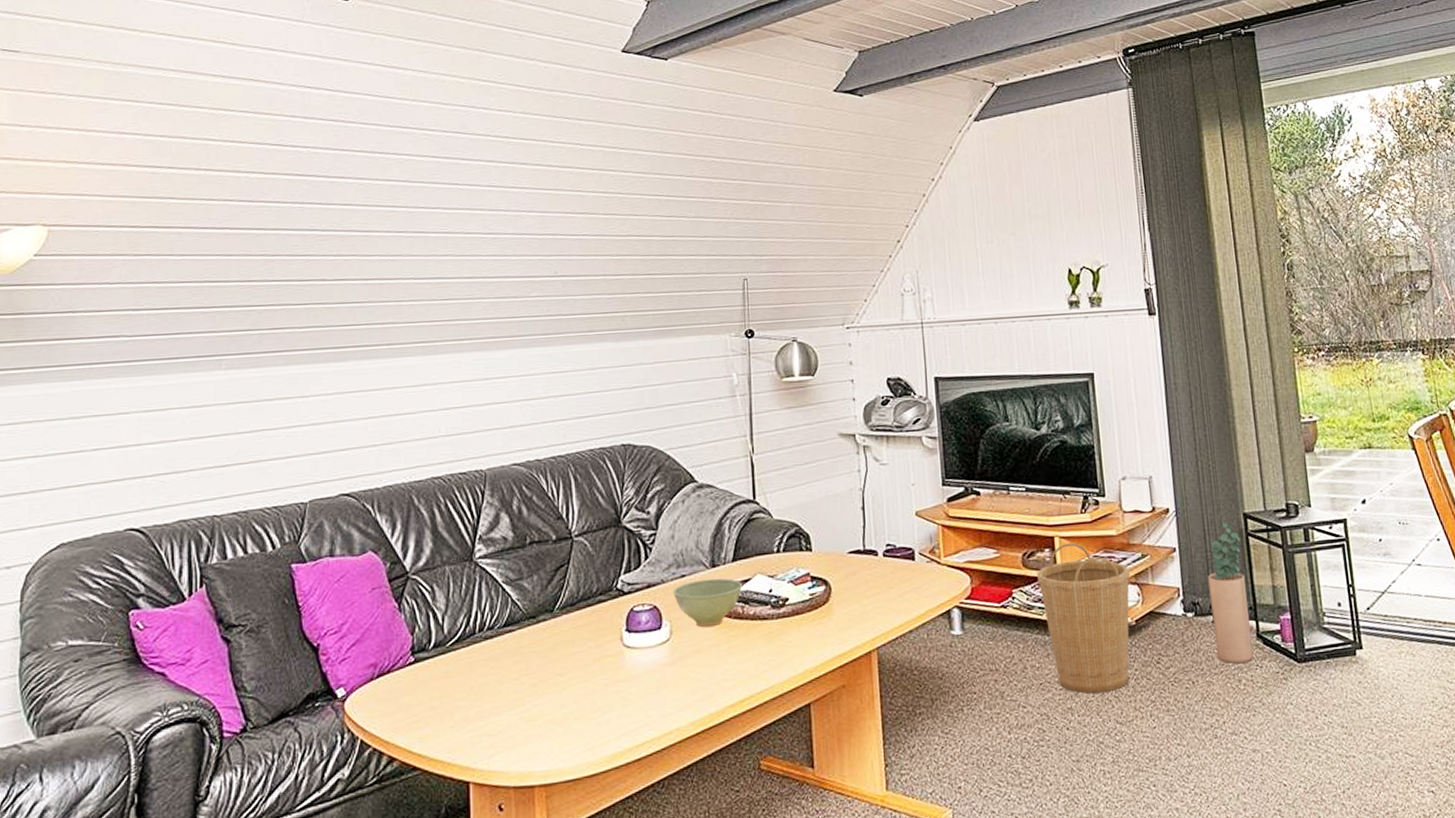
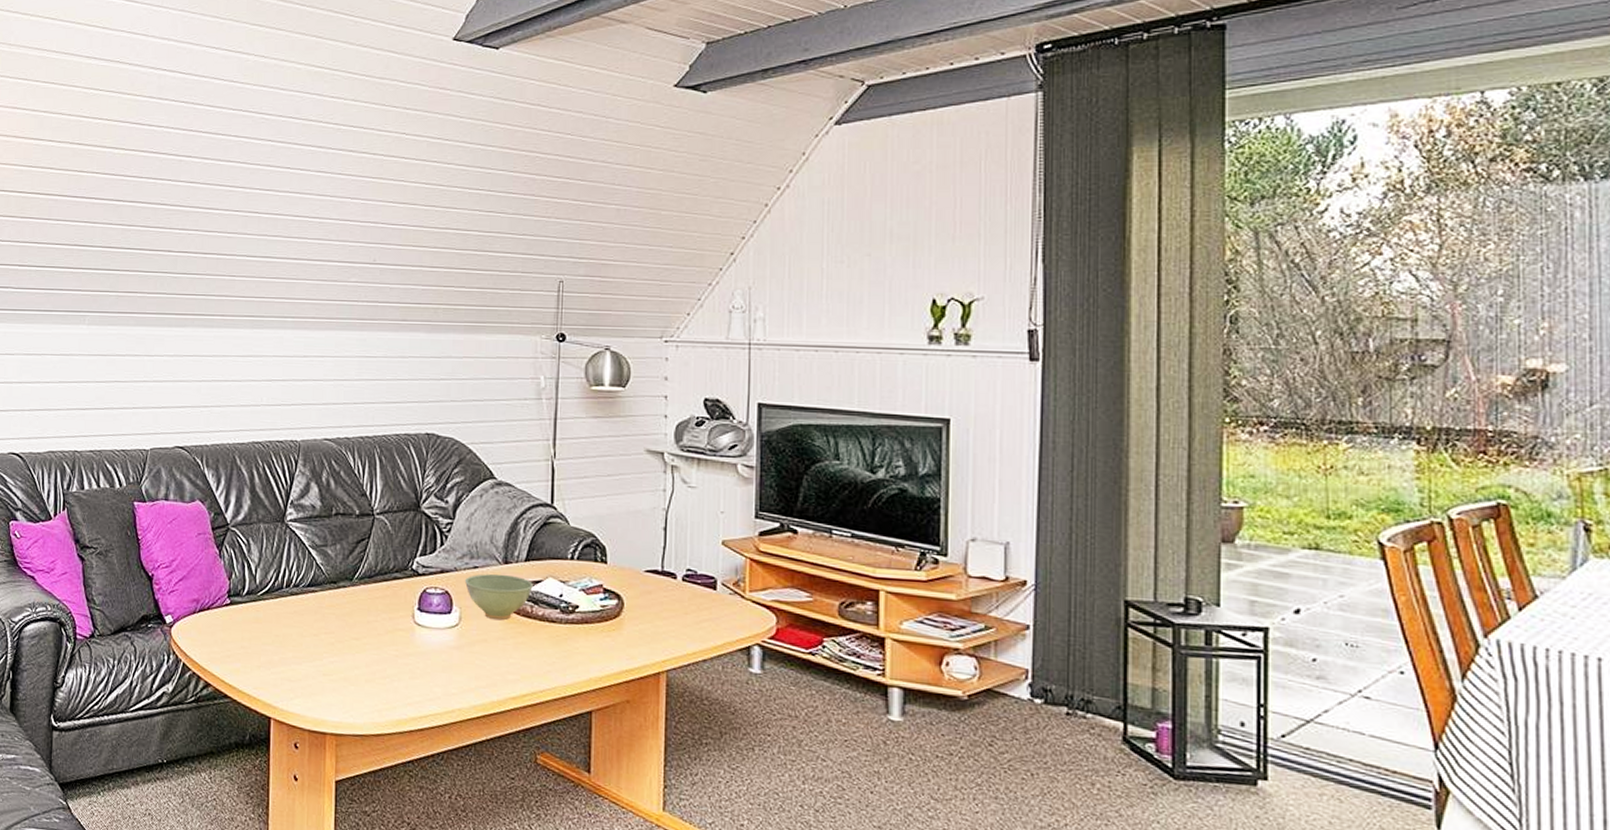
basket: present [1037,542,1130,694] -> none [854,599,967,765]
vase: present [1208,516,1254,664] -> none [1066,600,1117,767]

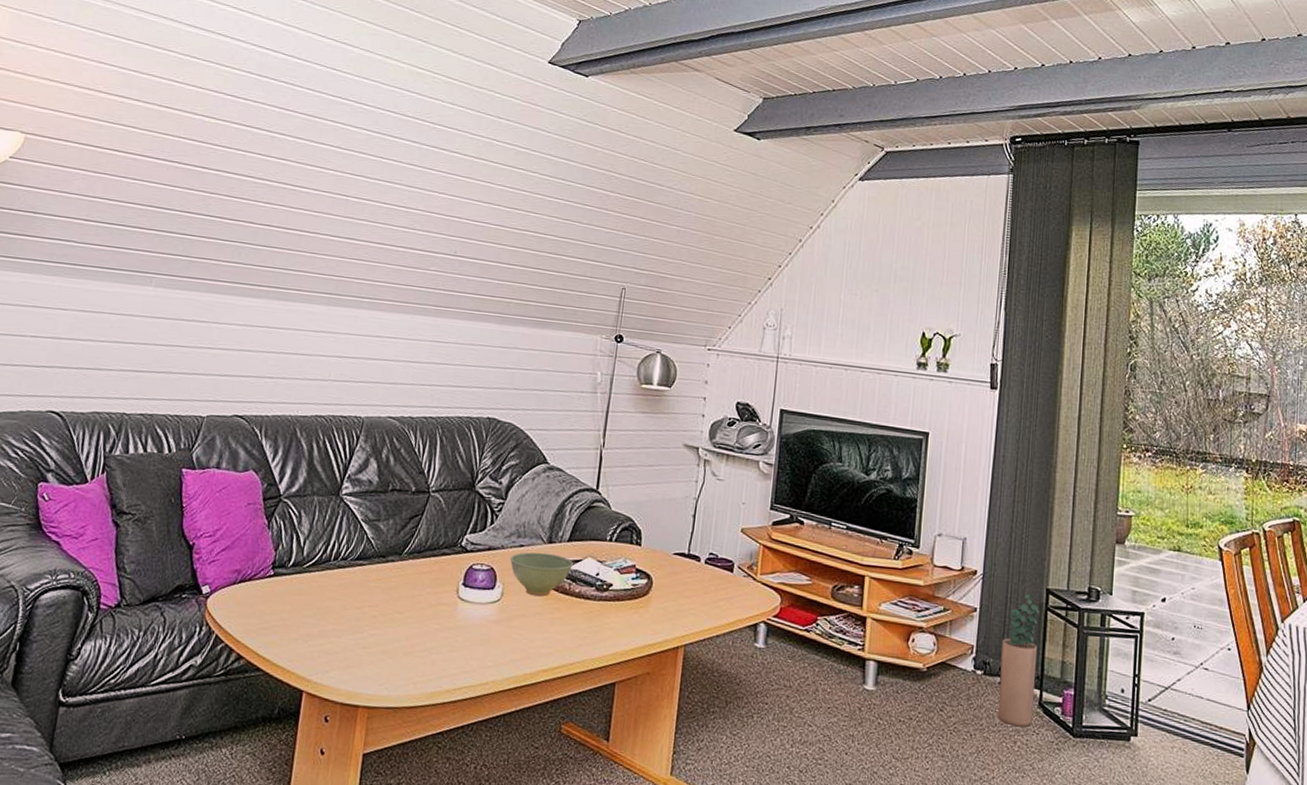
vase: none [1066,600,1117,767] -> present [997,588,1039,728]

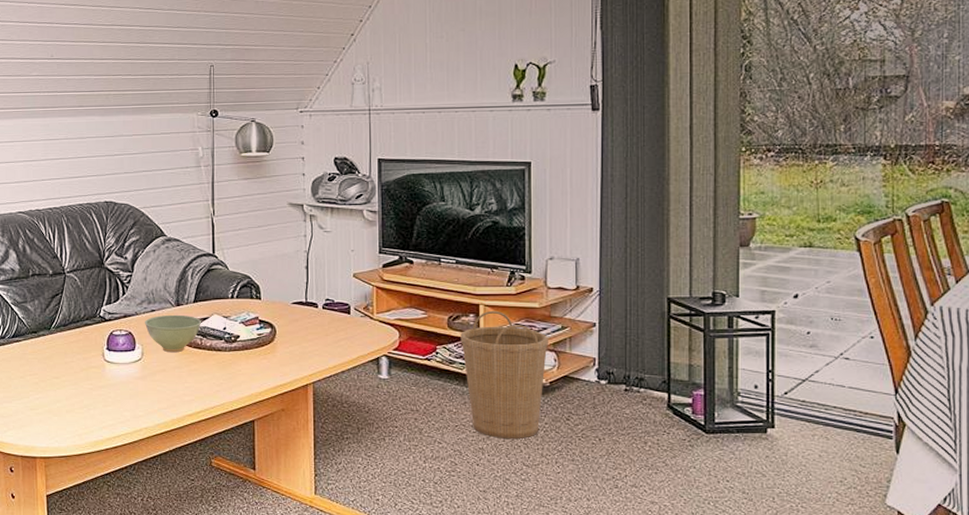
basket: none [842,583,930,728] -> present [460,310,548,440]
vase: present [997,588,1039,728] -> none [625,299,663,429]

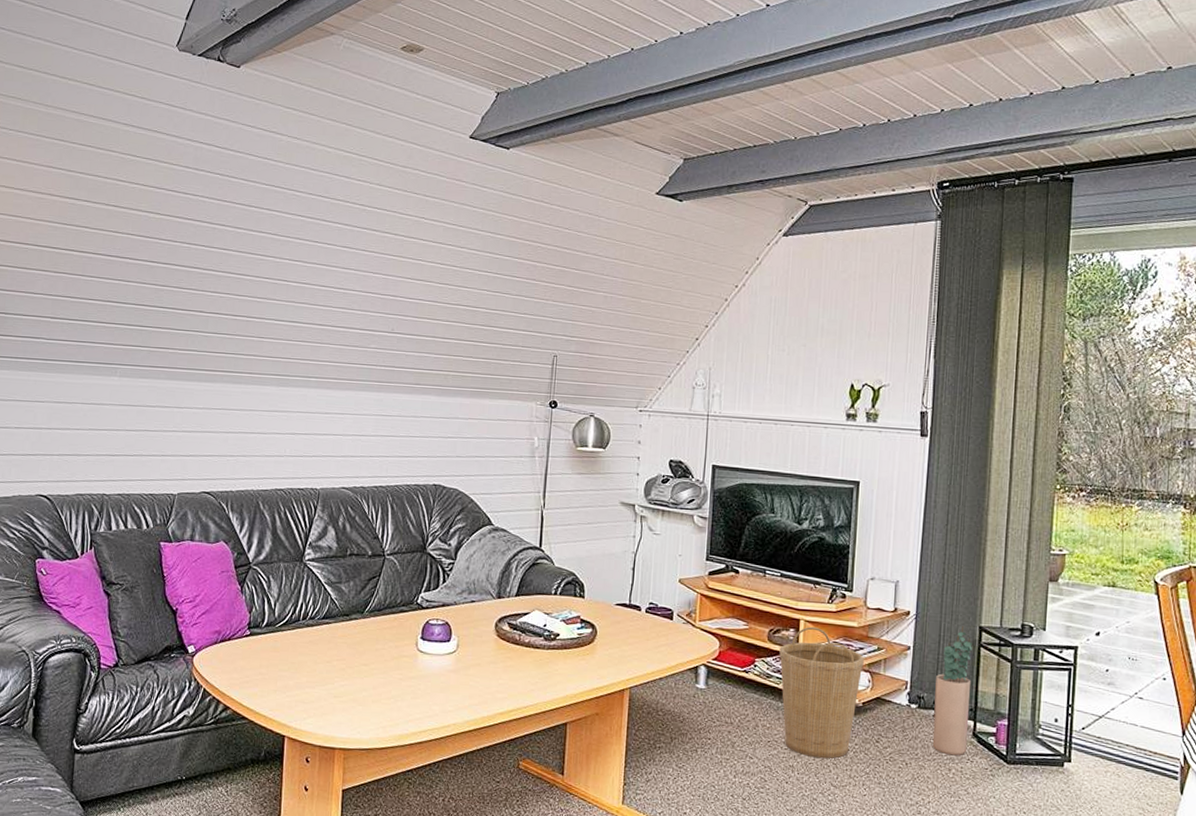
bowl: present [145,314,201,353] -> none [463,607,522,647]
vase: none [625,299,663,429] -> present [932,626,972,756]

